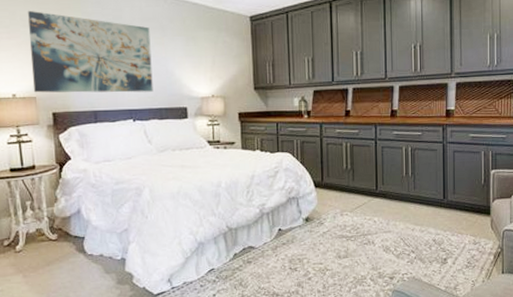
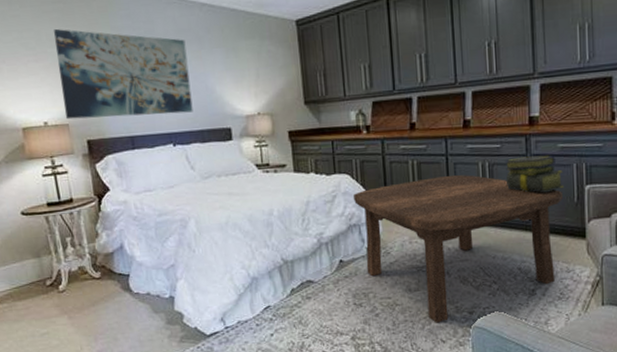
coffee table: none [294,157,472,287] -> present [354,175,562,323]
stack of books: none [424,143,473,175] -> present [504,155,563,193]

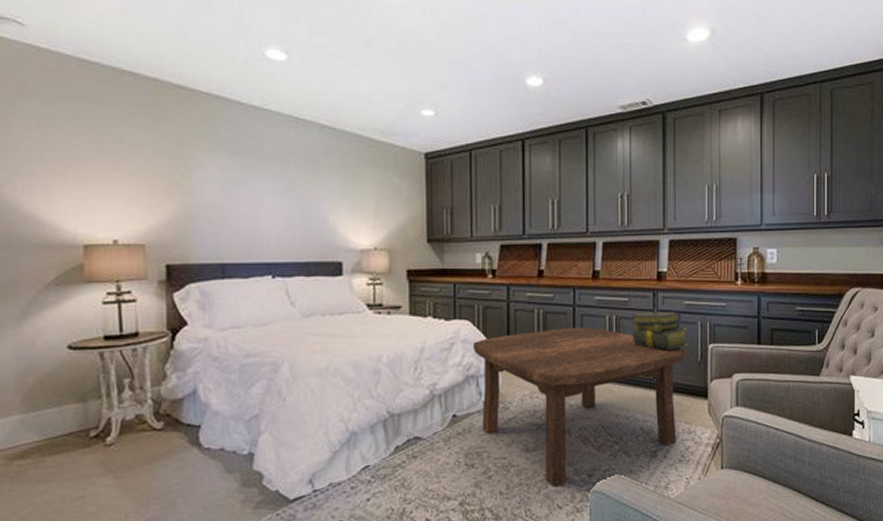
wall art: present [53,28,193,120] -> none [139,134,300,242]

